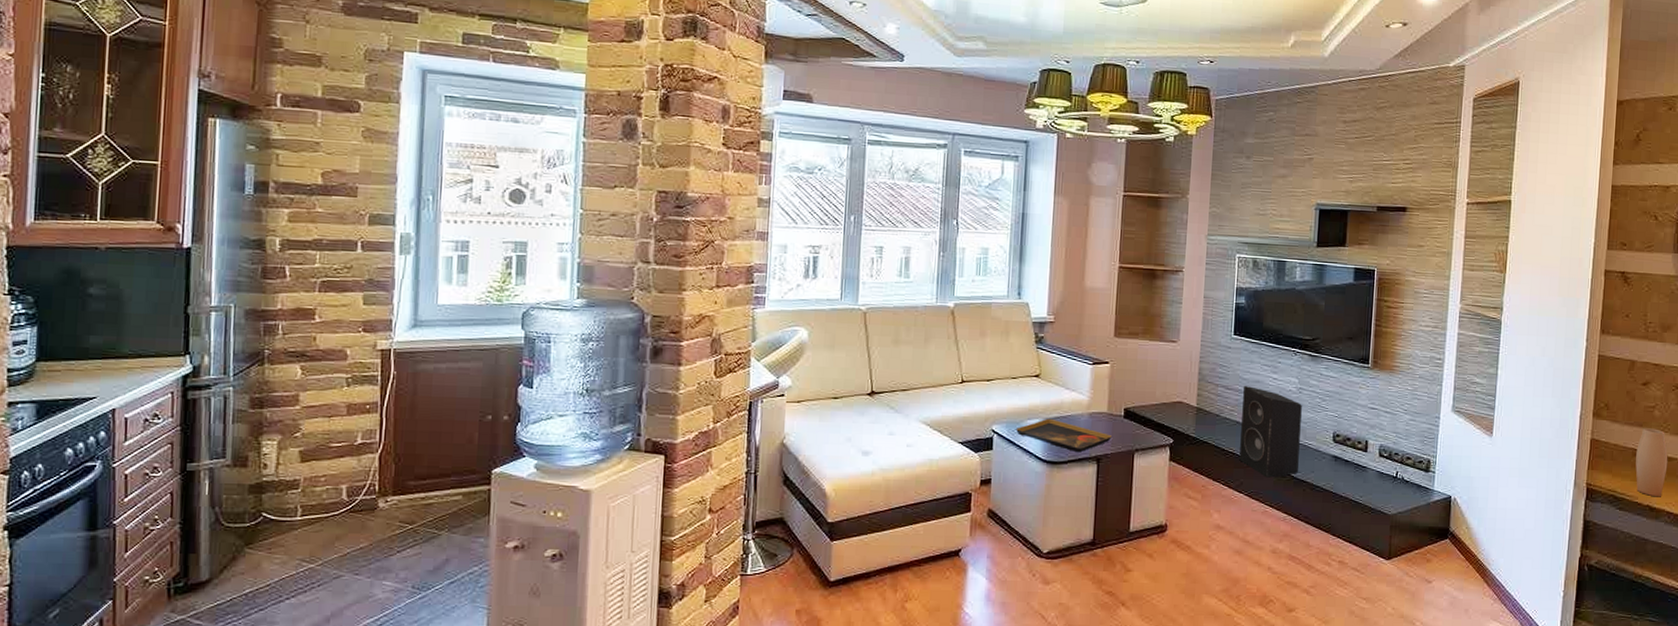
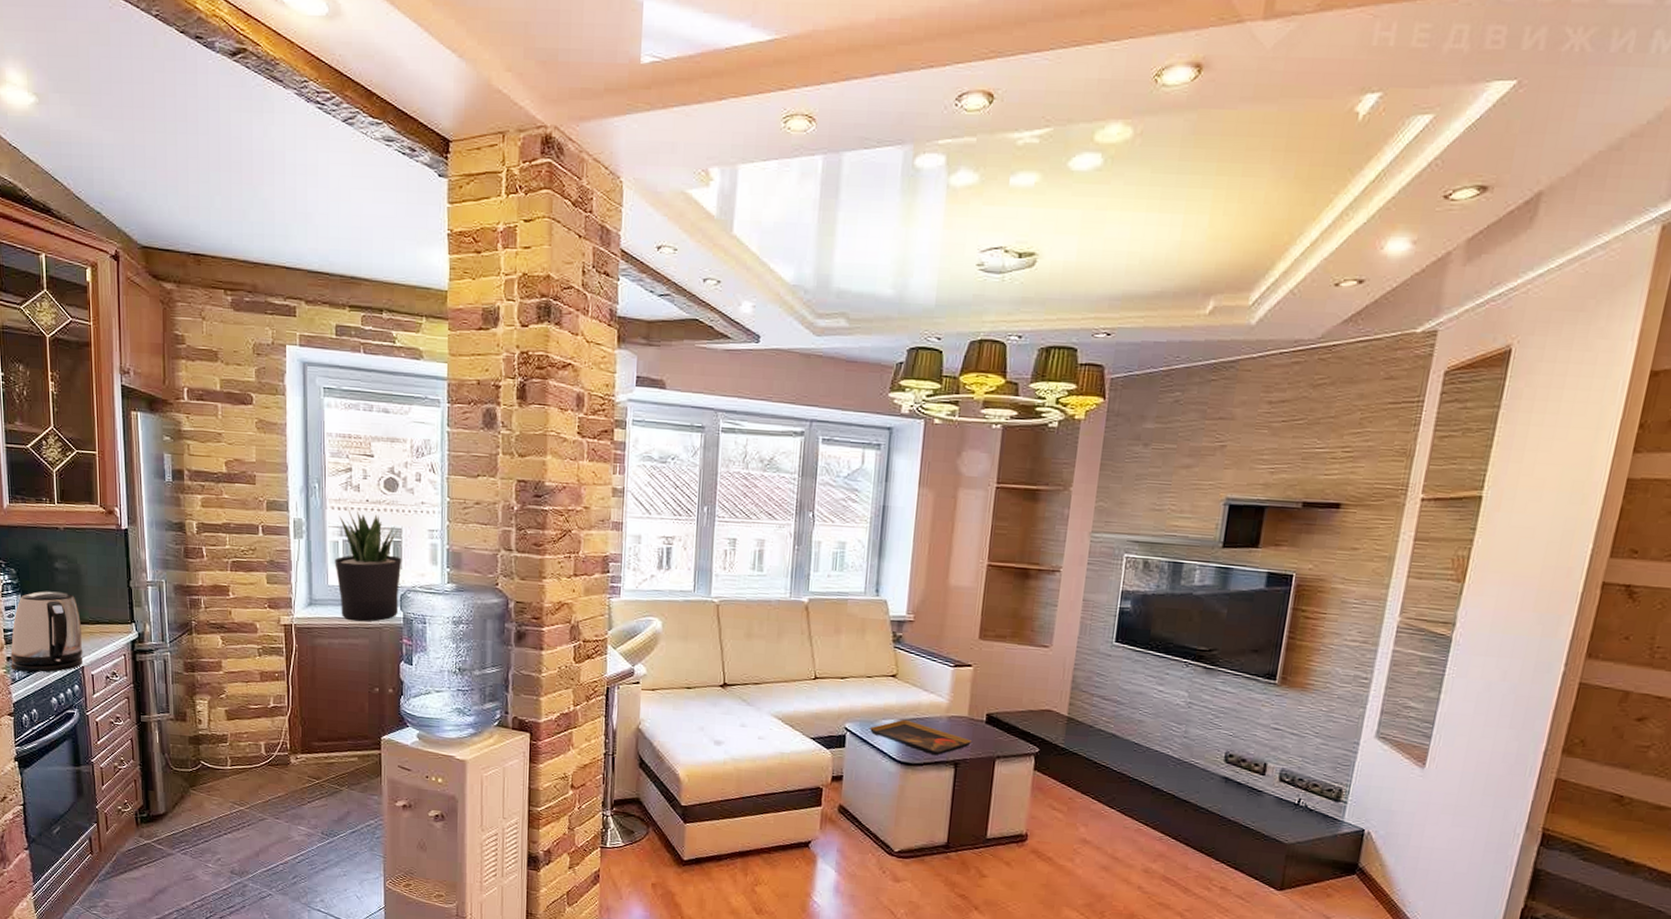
kettle: none [13,321,117,420] -> present [10,590,83,673]
planter: none [447,218,526,343] -> present [335,505,402,622]
speaker: present [1239,385,1302,478] -> none [1113,696,1191,795]
vase: present [1635,427,1668,497] -> none [1610,769,1660,851]

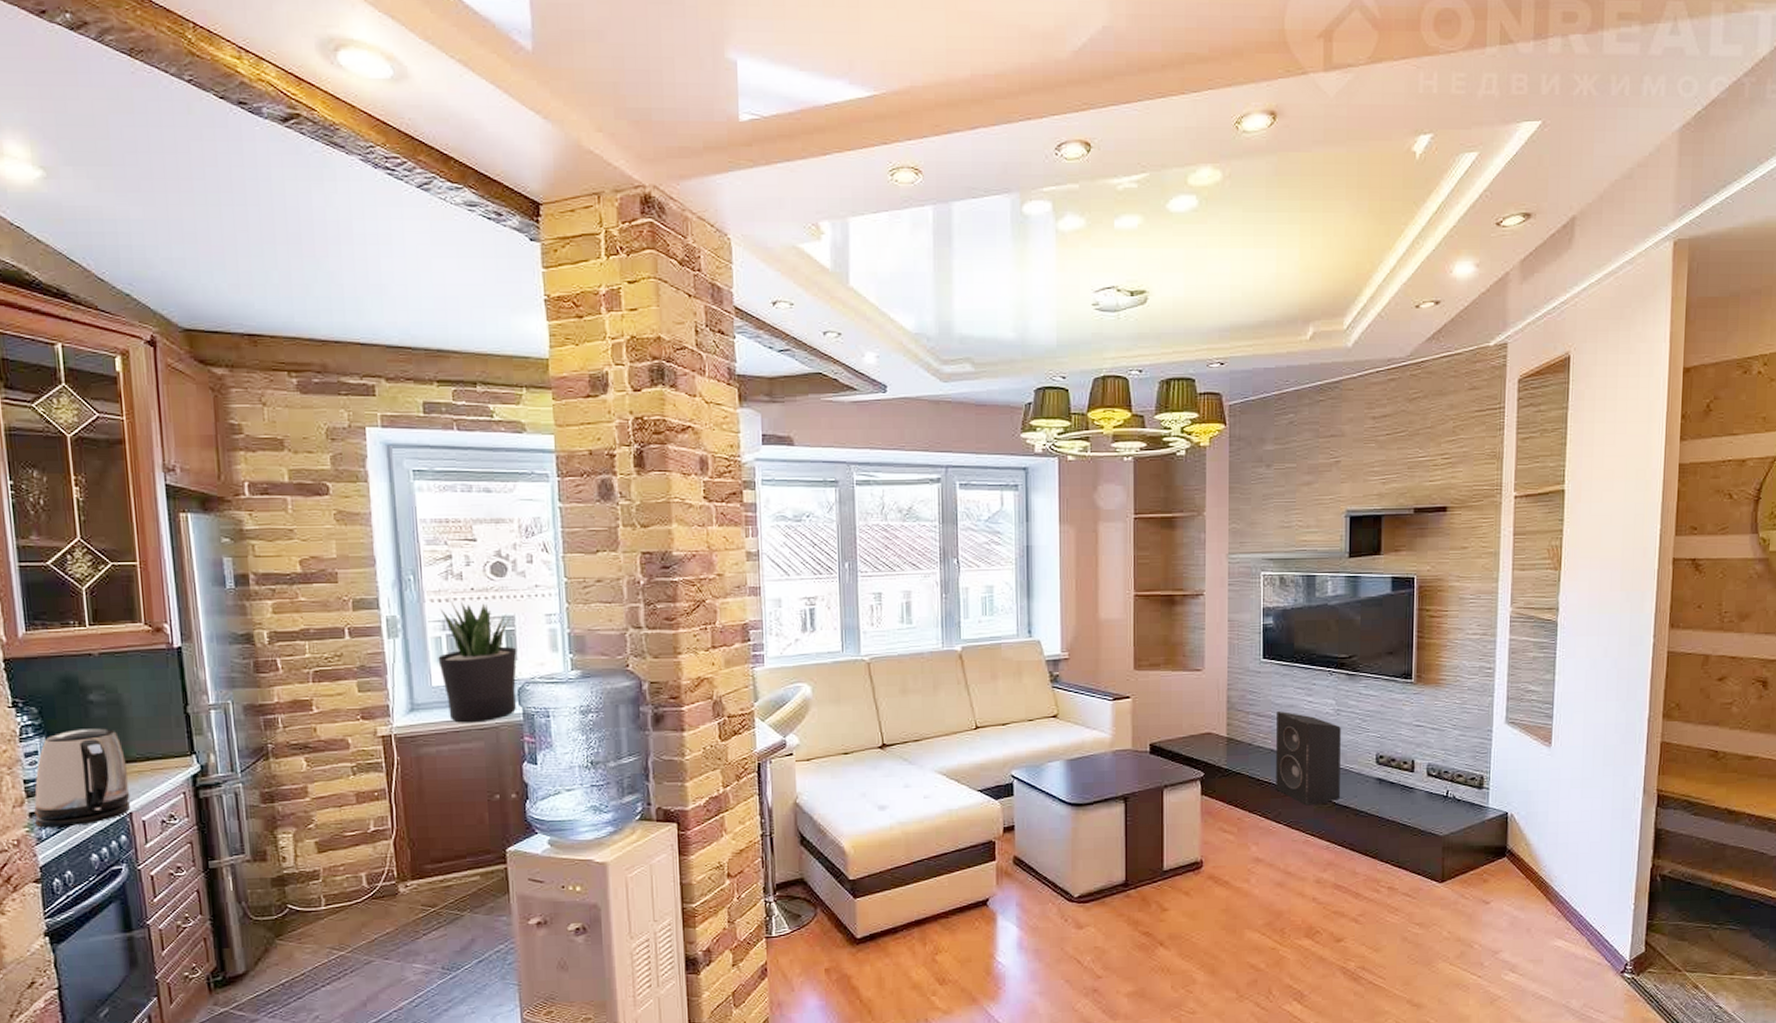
decorative tray: present [870,719,972,756] -> none [1037,759,1138,793]
speaker: none [1113,696,1191,795] -> present [1276,710,1341,806]

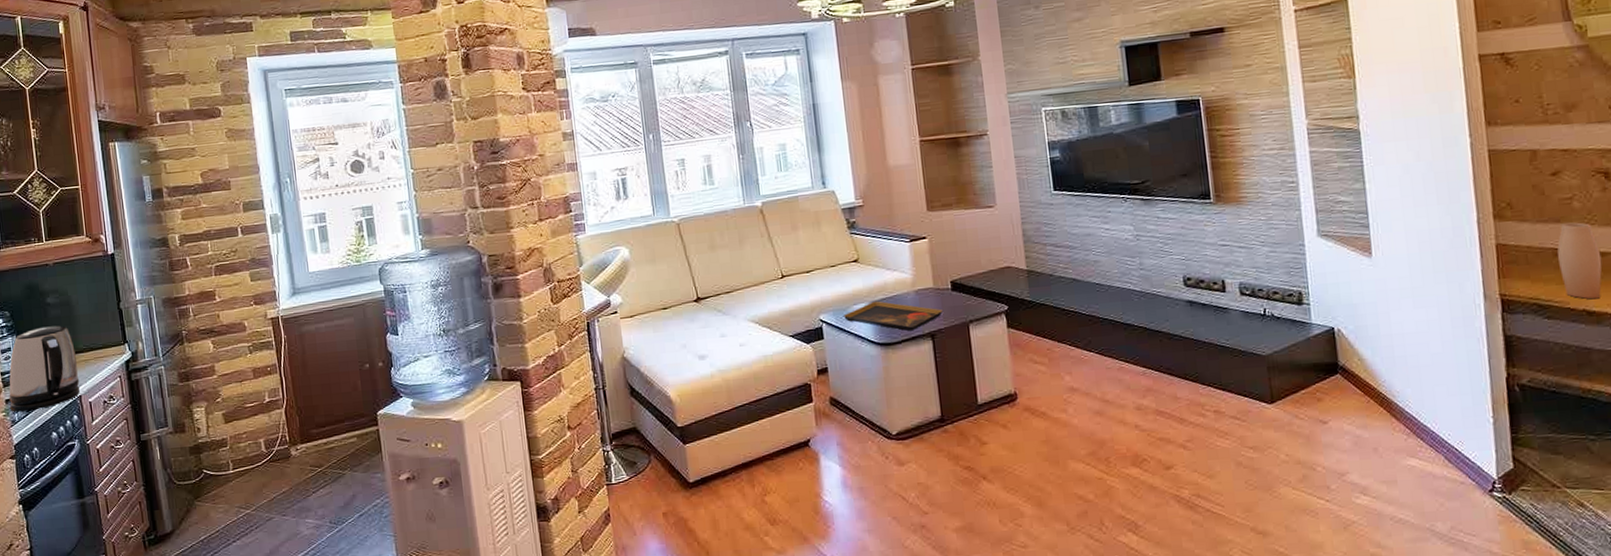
planter: present [438,596,517,723] -> none [312,193,378,303]
decorative tray: none [1037,759,1138,793] -> present [844,301,943,331]
speaker: present [1276,710,1341,806] -> none [1074,240,1150,333]
vase: none [1711,725,1748,800] -> present [1557,221,1603,300]

